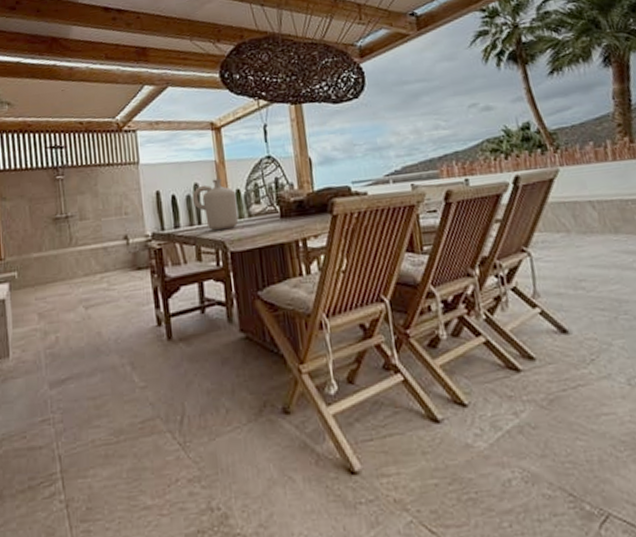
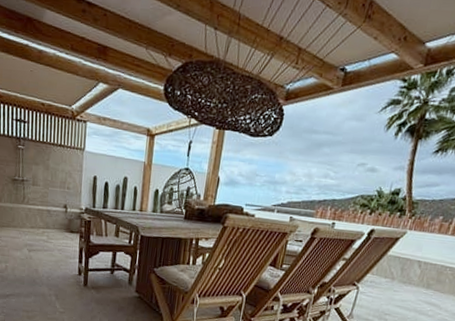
water jug: present [192,178,238,231] -> none [120,177,155,219]

